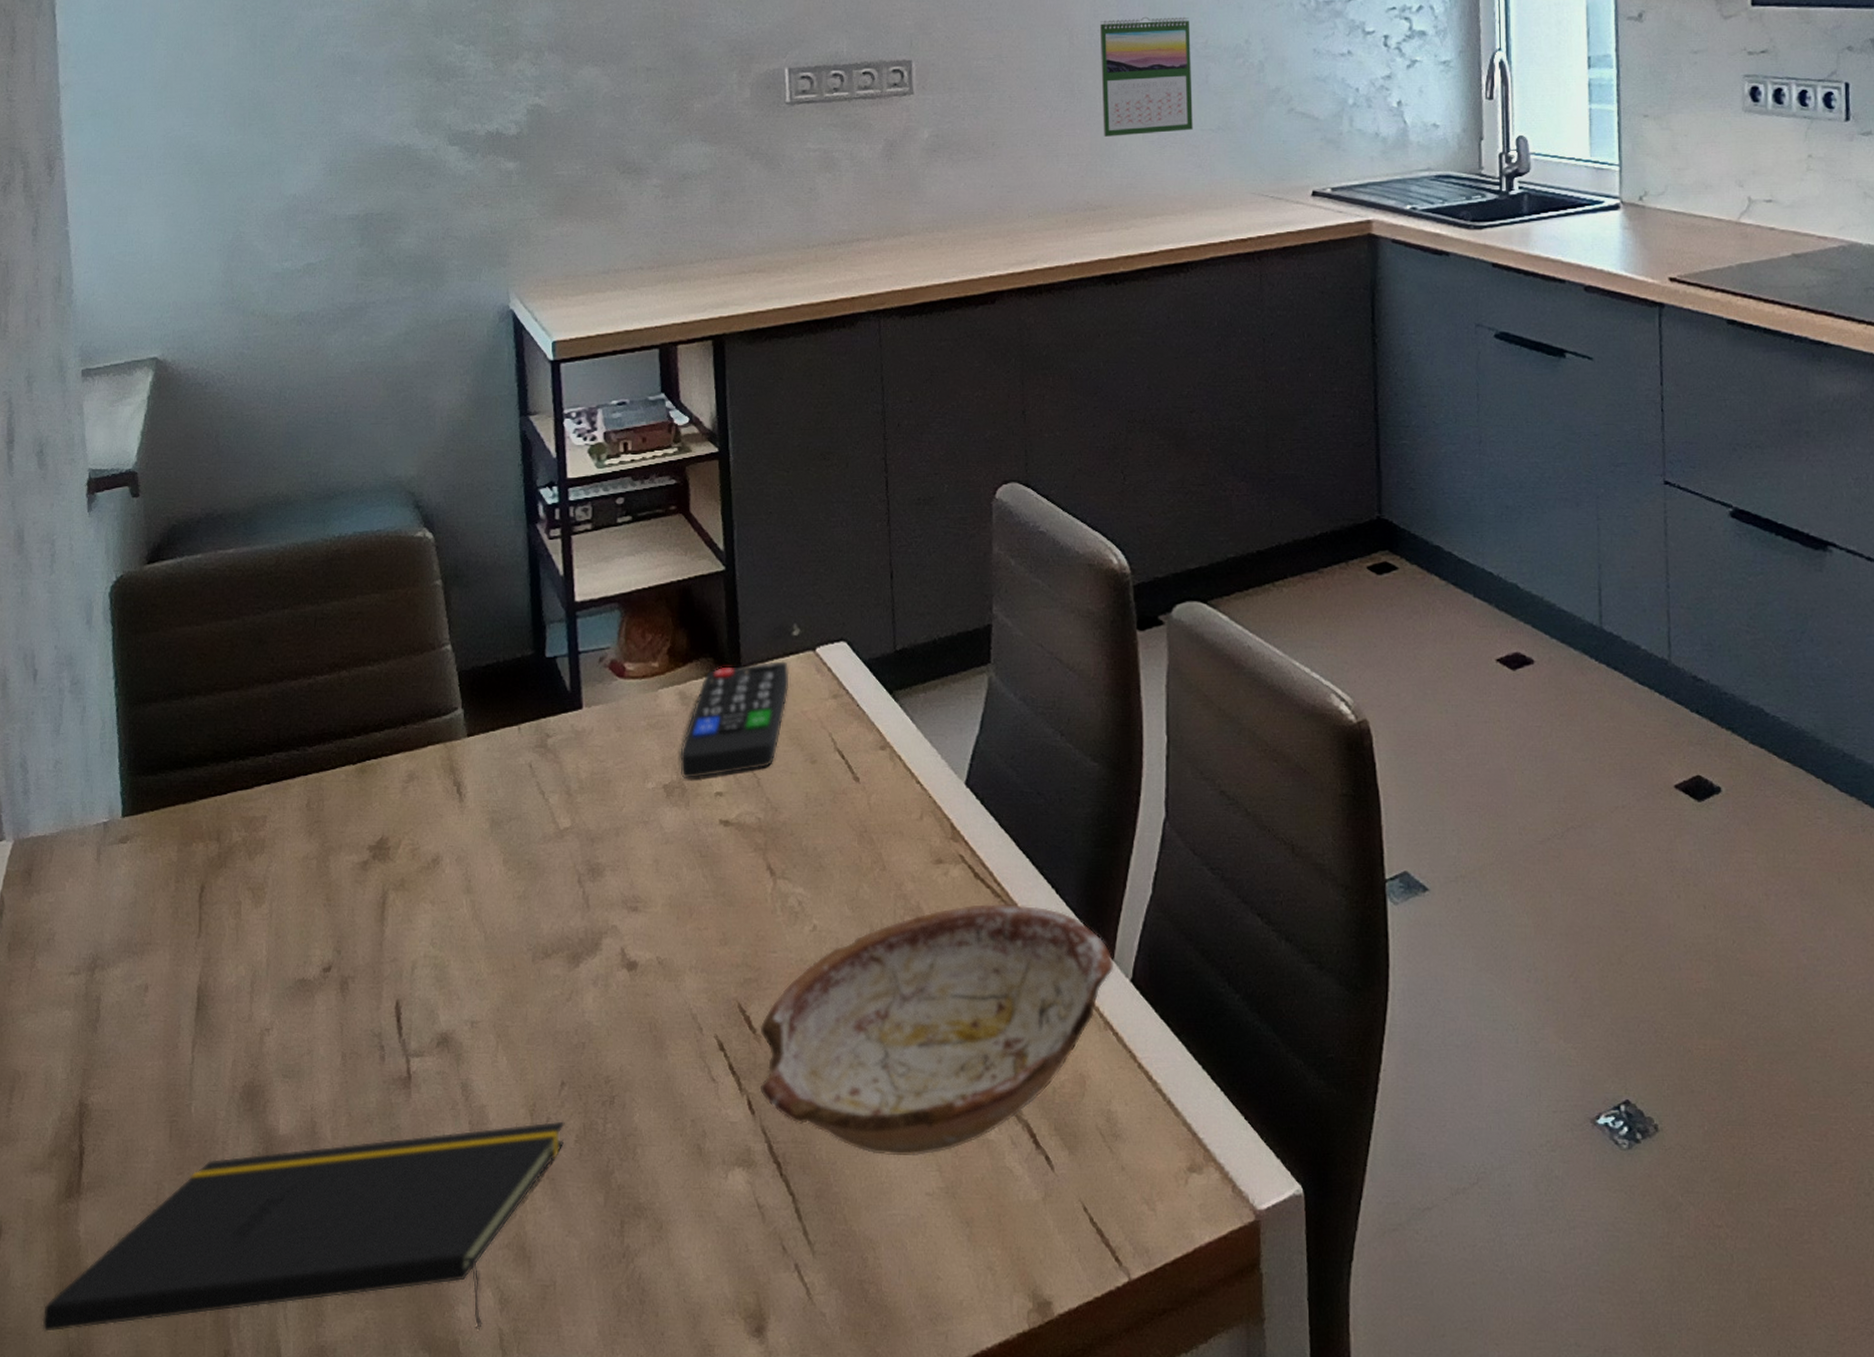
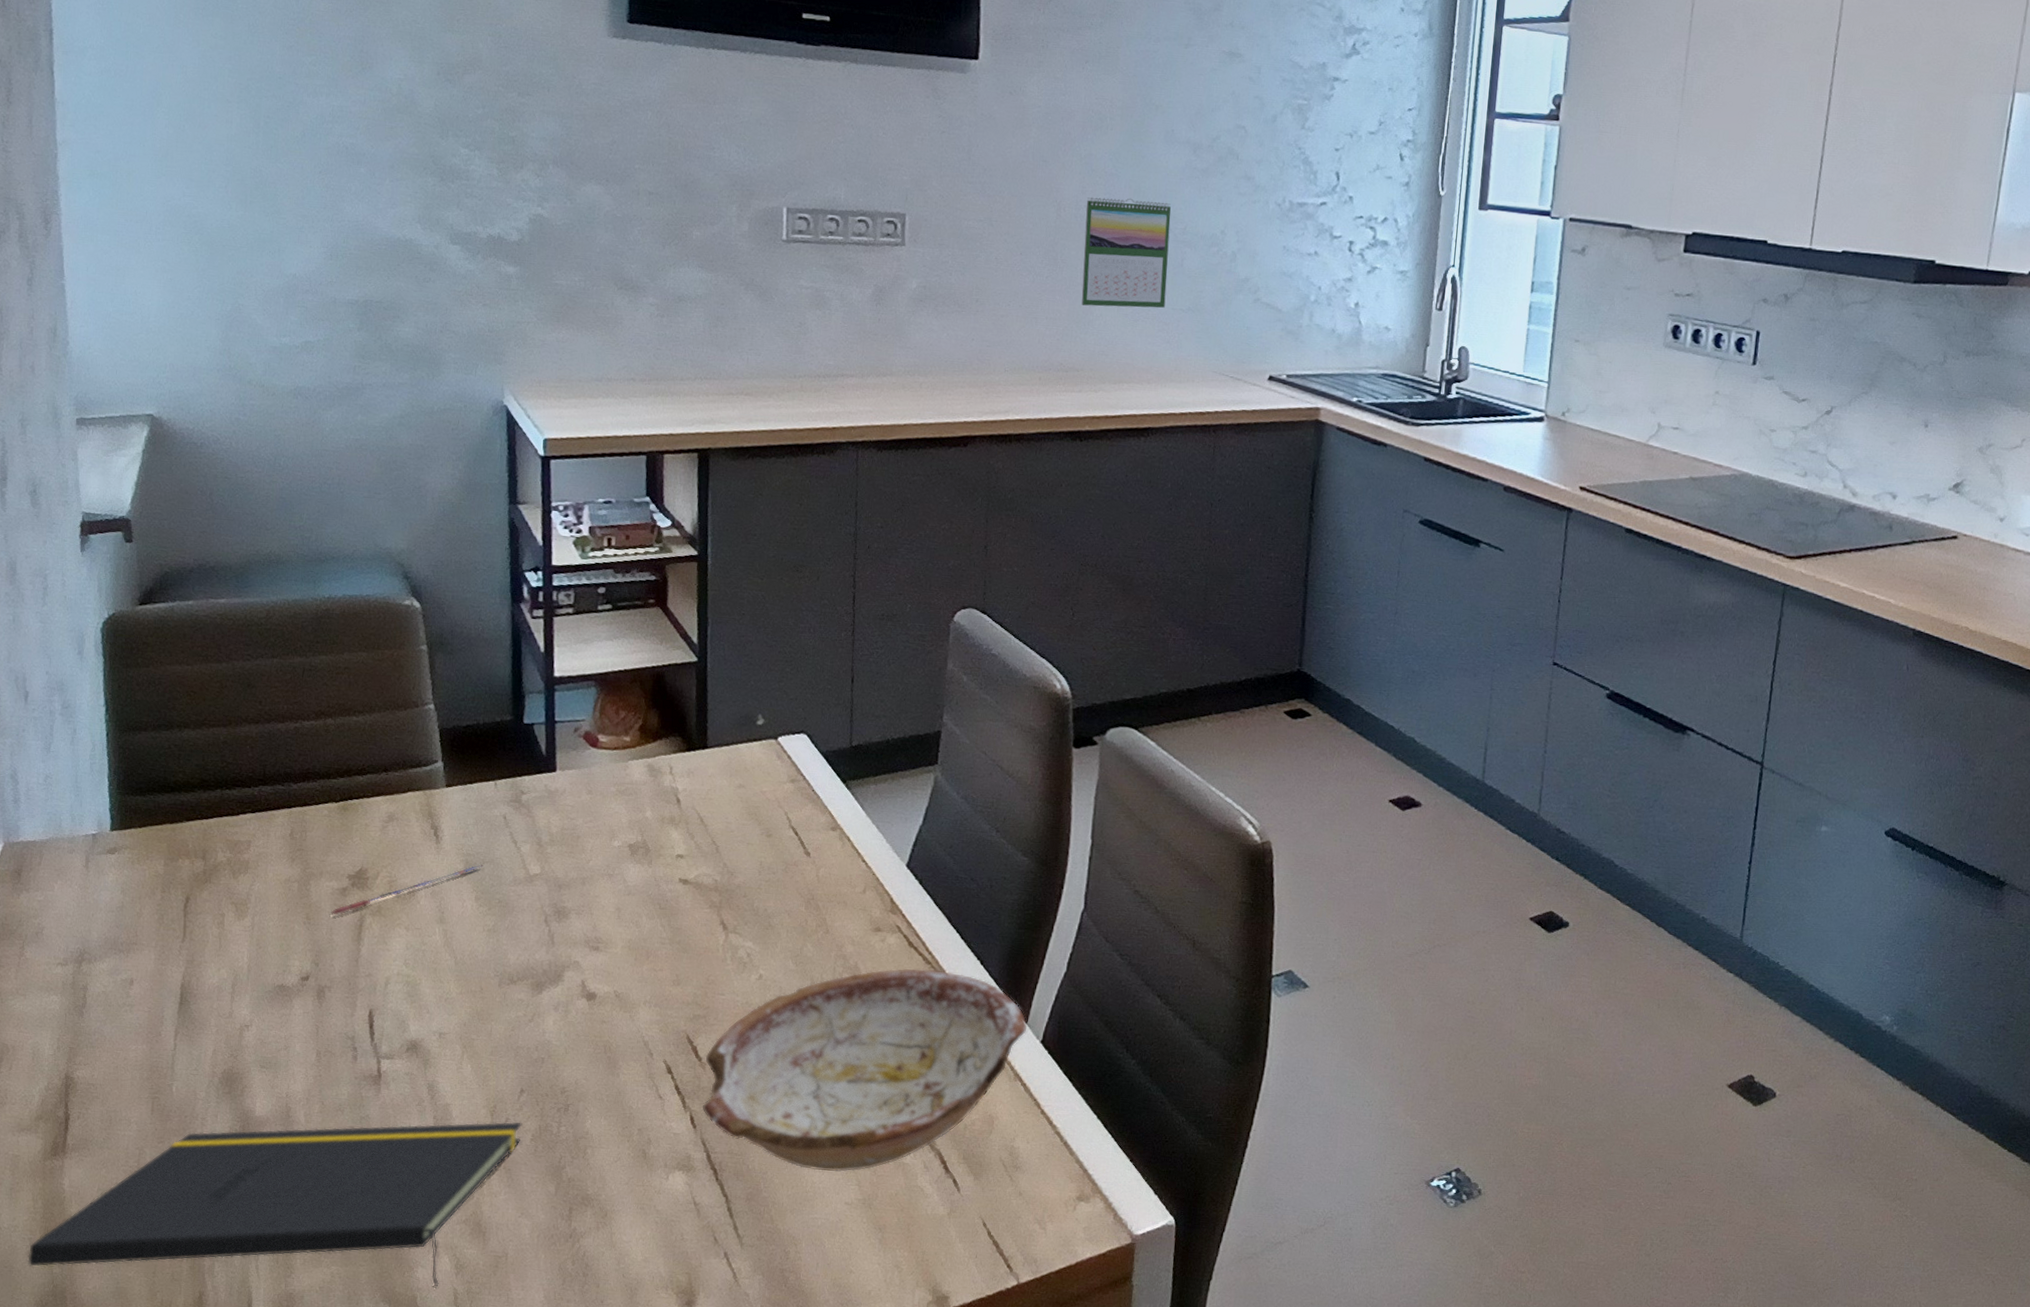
pen: none [352,821,510,895] -> present [331,864,484,917]
remote control: present [680,661,789,778] -> none [645,745,752,841]

